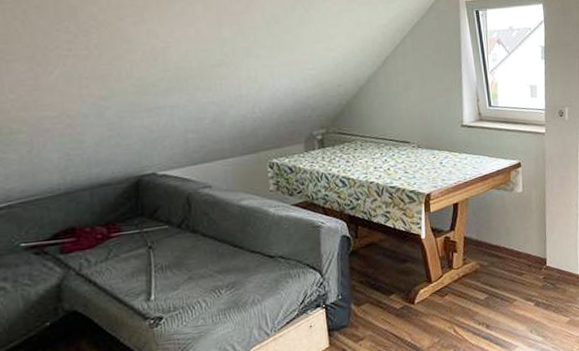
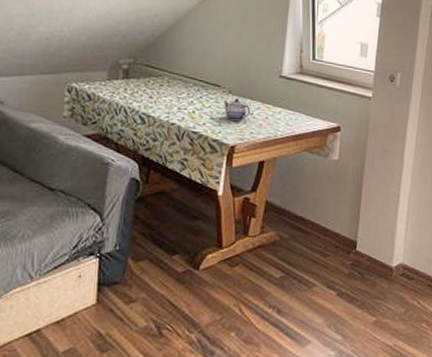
teapot: none [414,151,440,172] -> present [223,98,251,122]

